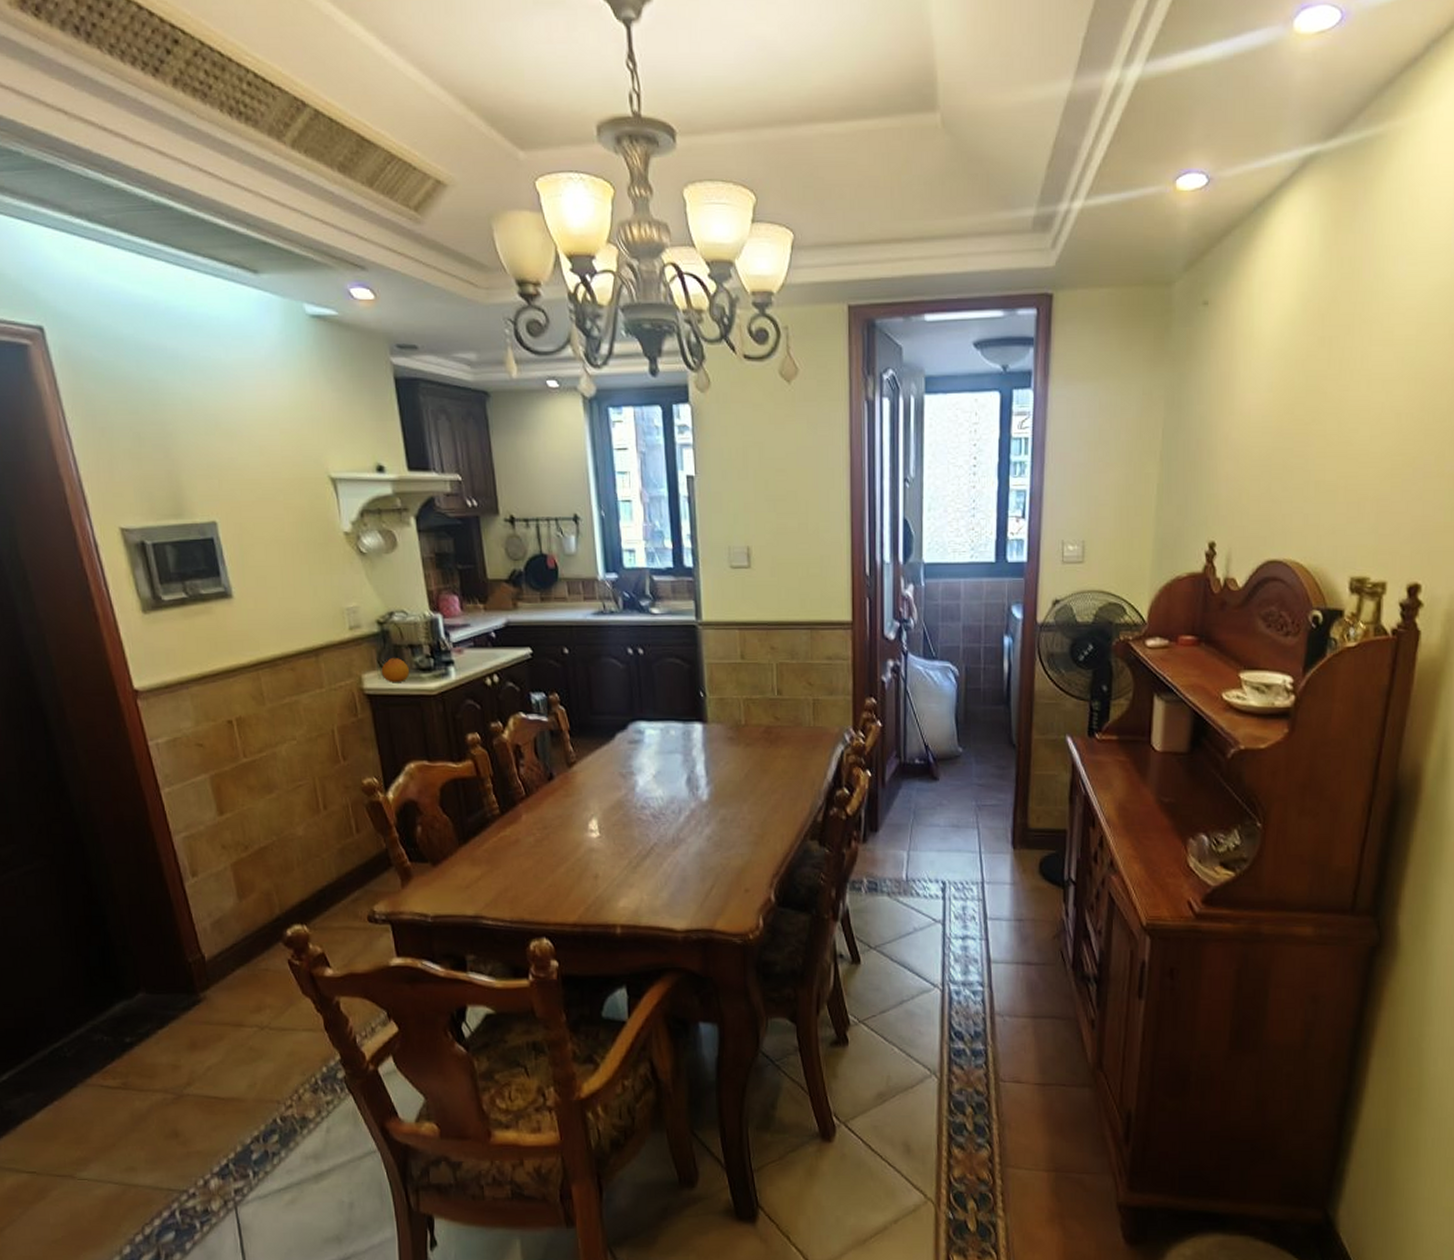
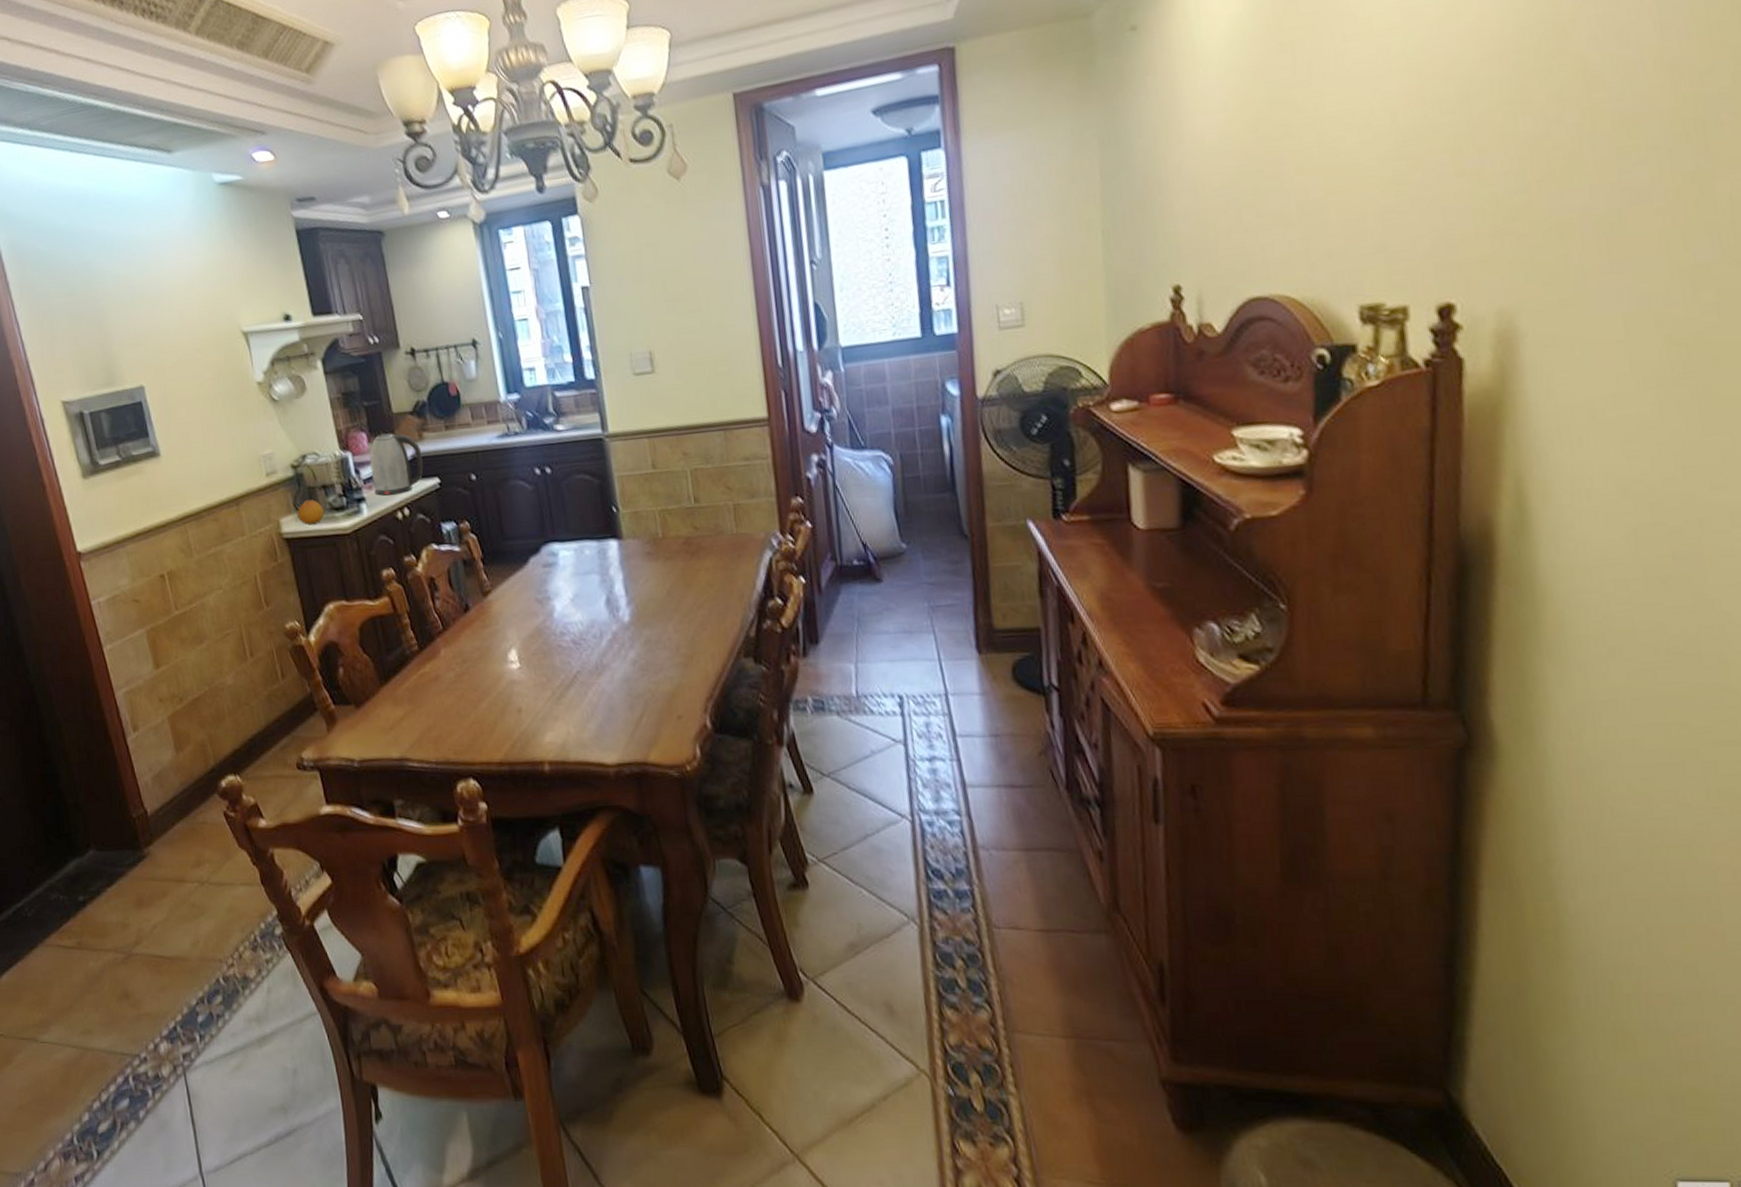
kettle: none [459,599,516,661] -> present [367,433,424,496]

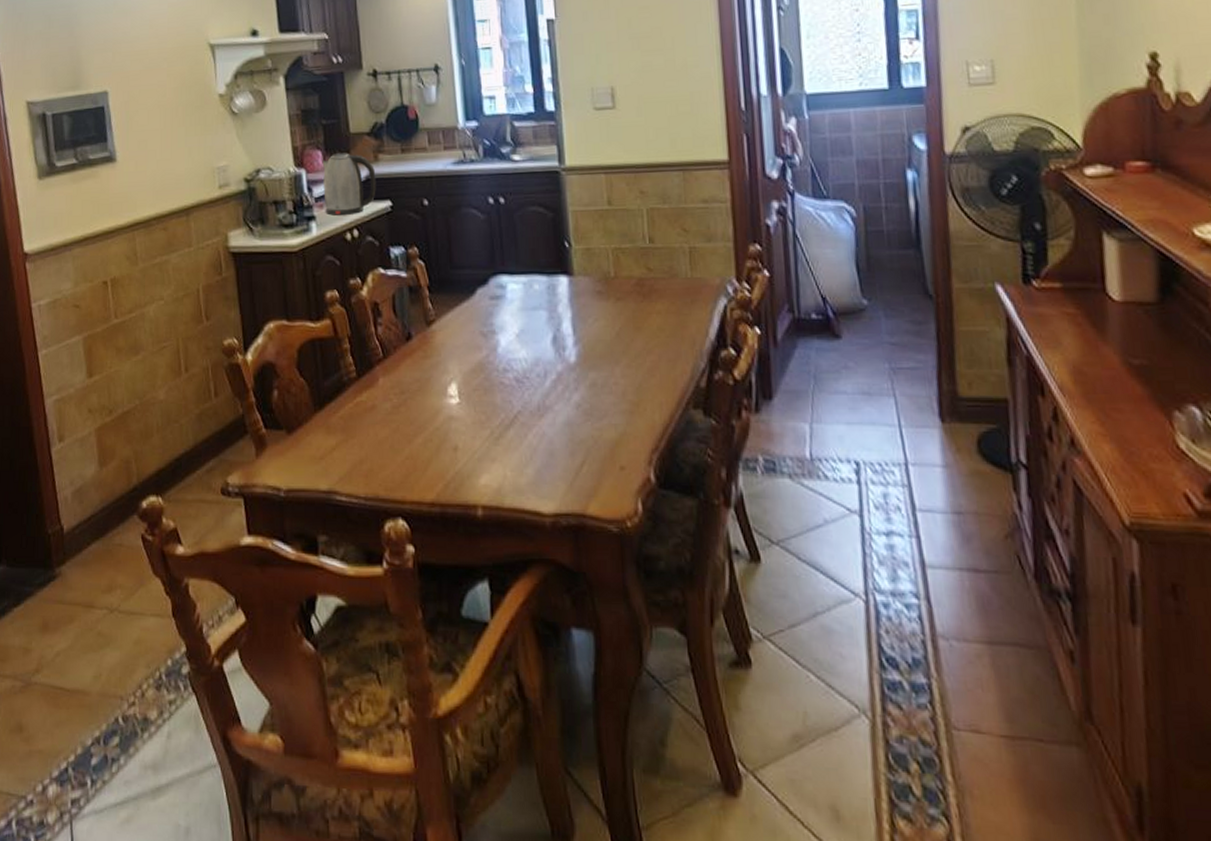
fruit: present [297,499,325,524] -> none [246,215,273,239]

